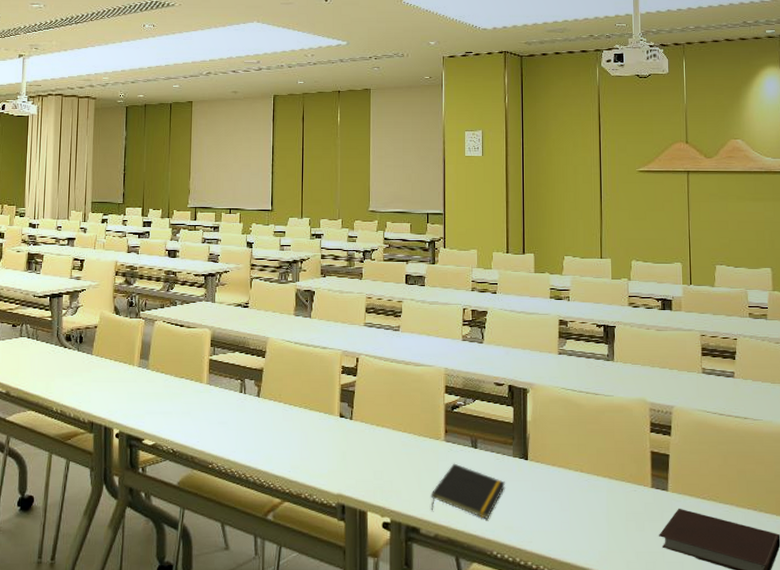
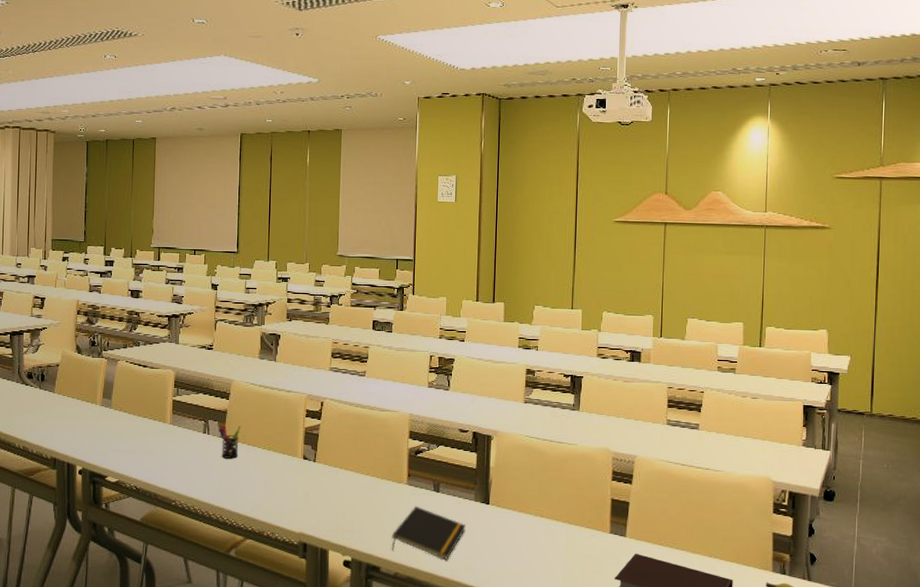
pen holder: none [254,384,277,418] -> present [218,425,241,459]

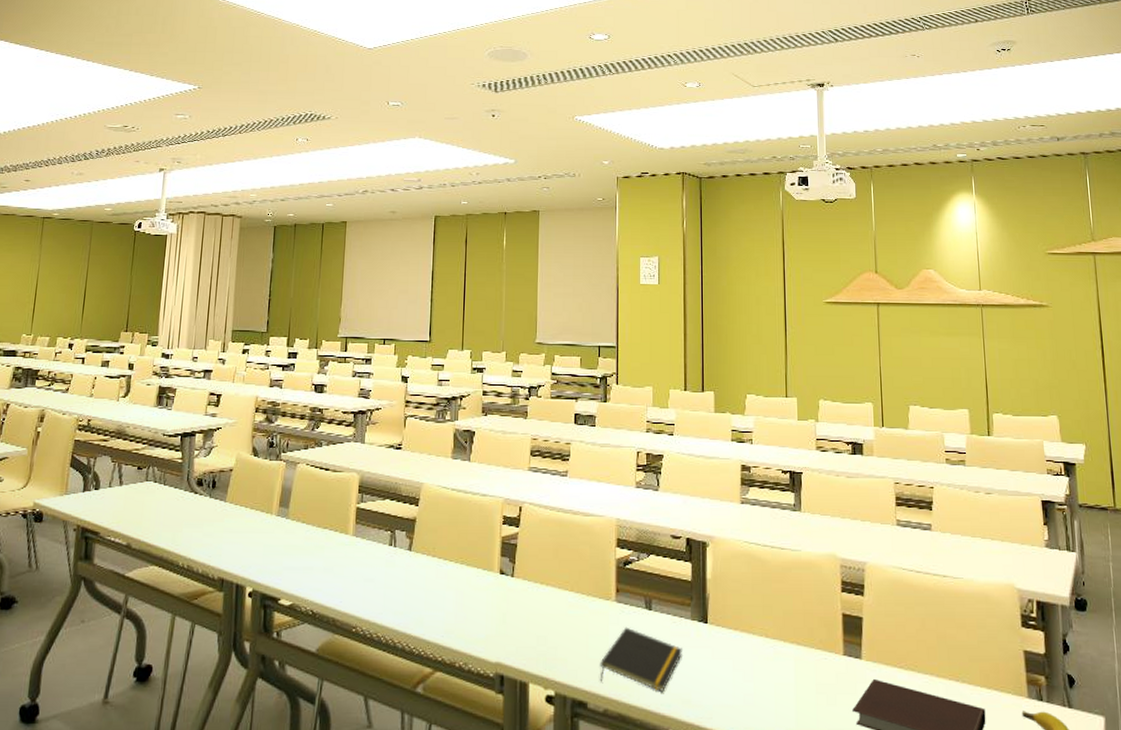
pen holder: present [218,425,241,459] -> none [405,536,431,575]

